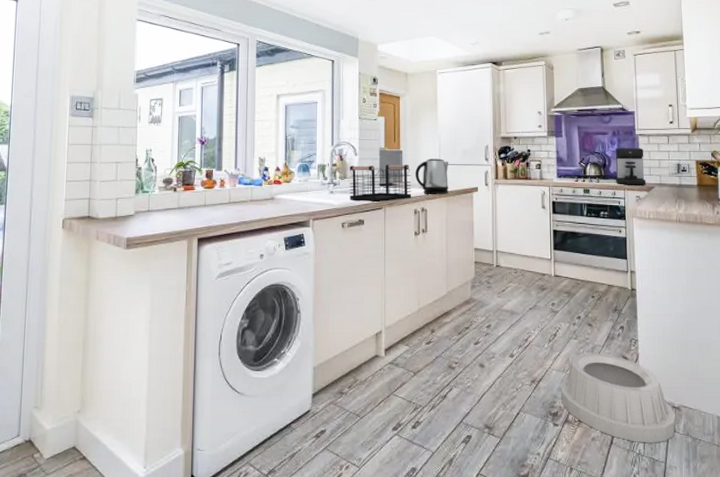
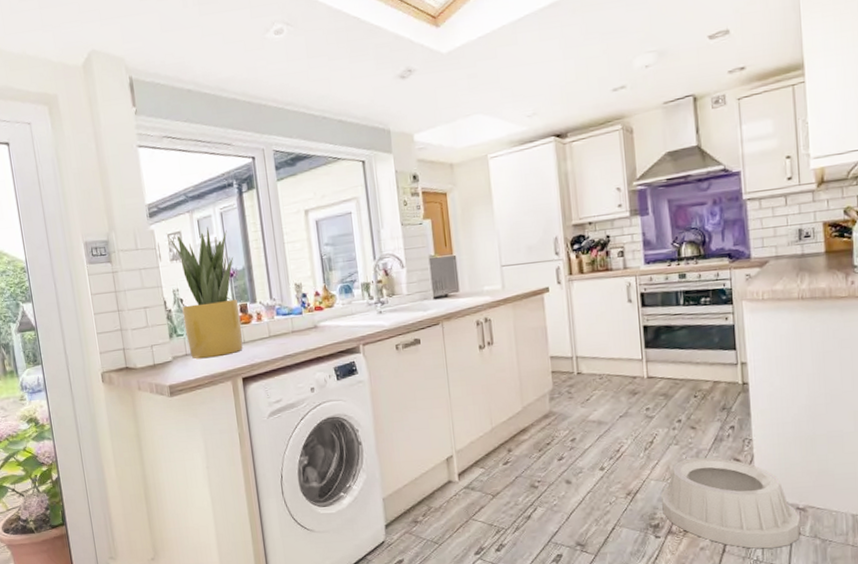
planter: none [149,97,206,216] -> present [166,226,243,359]
dish rack: present [349,165,412,203] -> none [396,271,472,319]
kettle: present [415,157,448,195] -> none [473,258,514,303]
coffee maker: present [616,148,646,185] -> none [718,216,758,264]

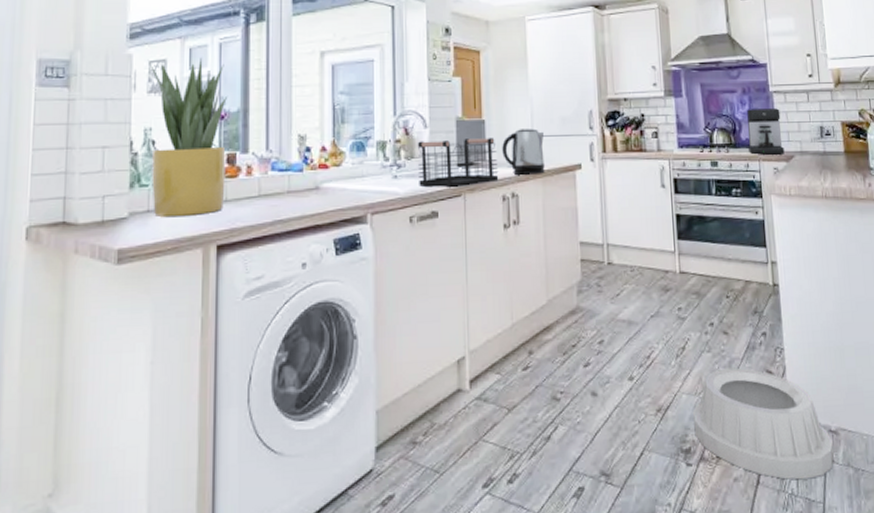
dish rack: none [396,271,472,319] -> present [417,138,499,188]
kettle: none [473,258,514,303] -> present [502,127,545,176]
coffee maker: none [718,216,758,264] -> present [747,108,785,155]

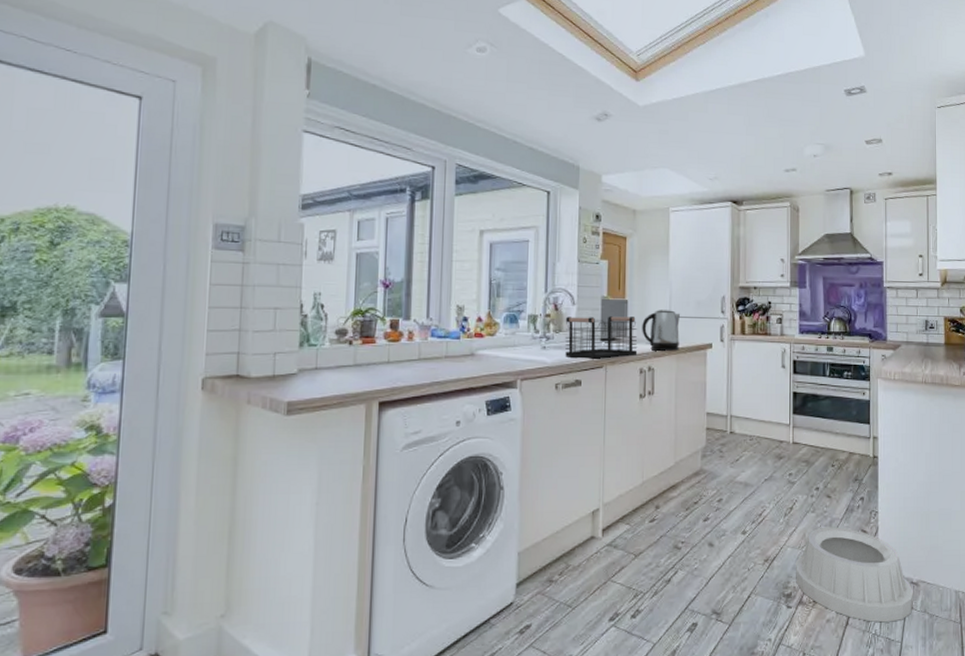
planter: present [147,57,227,218] -> none [318,229,392,375]
coffee maker: present [747,108,785,155] -> none [861,302,892,343]

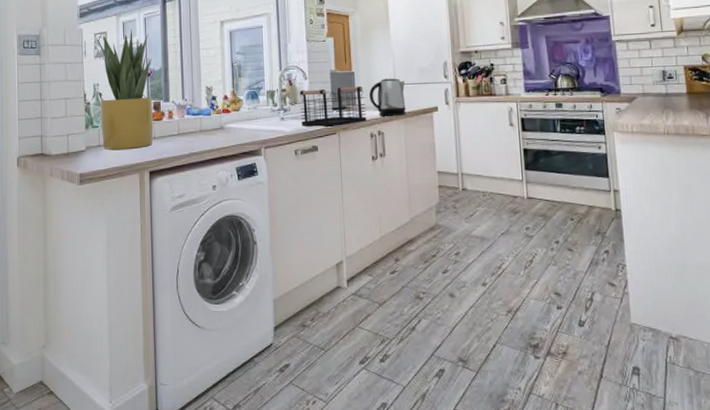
planter: none [318,229,392,375] -> present [93,29,154,151]
pet bowl: present [796,526,913,623] -> none [540,279,675,377]

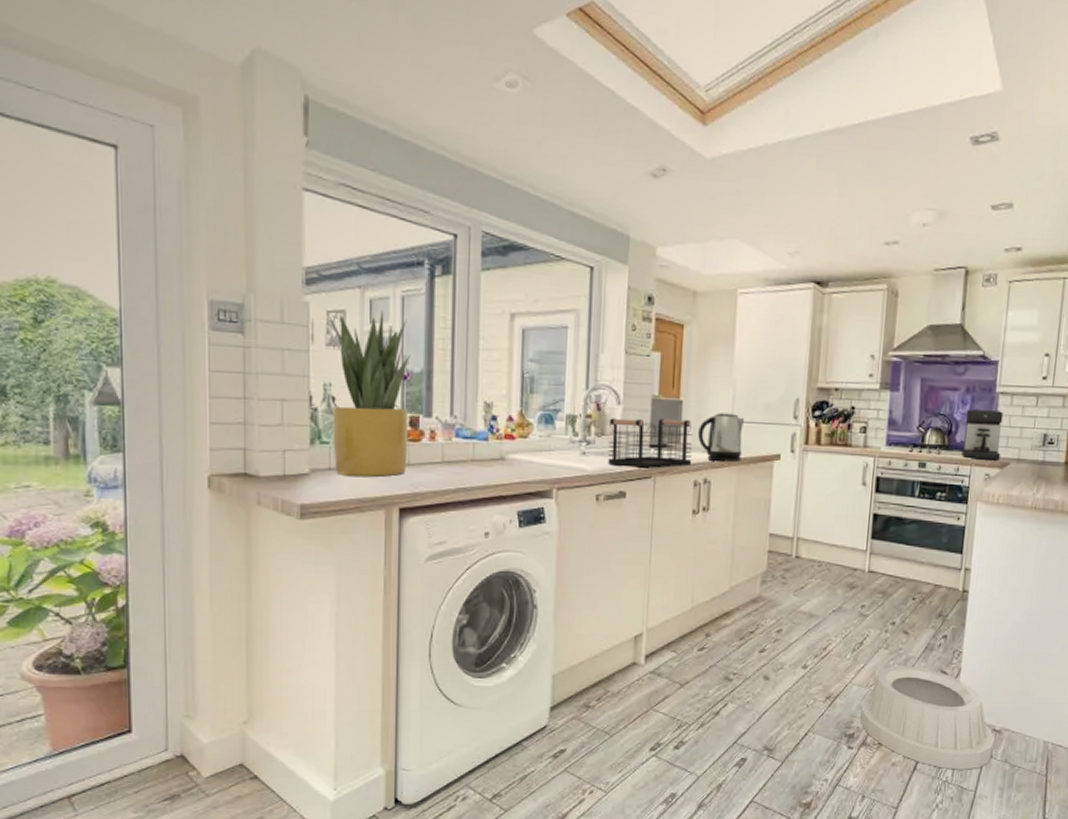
pet bowl: none [540,279,675,377] -> present [860,665,995,770]
coffee maker: none [590,55,627,97] -> present [961,409,1004,461]

